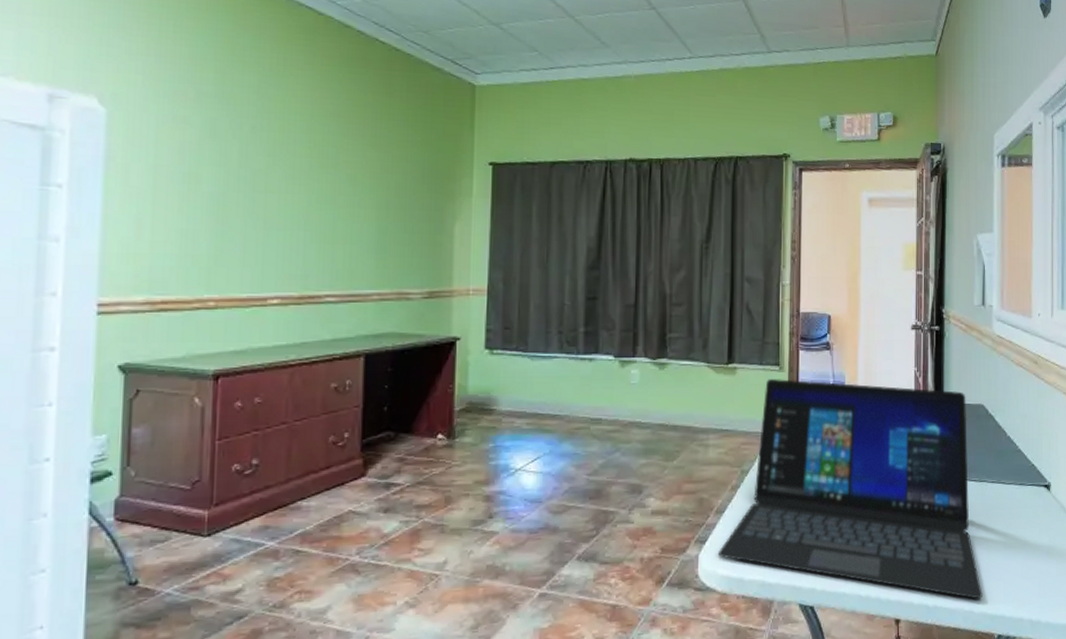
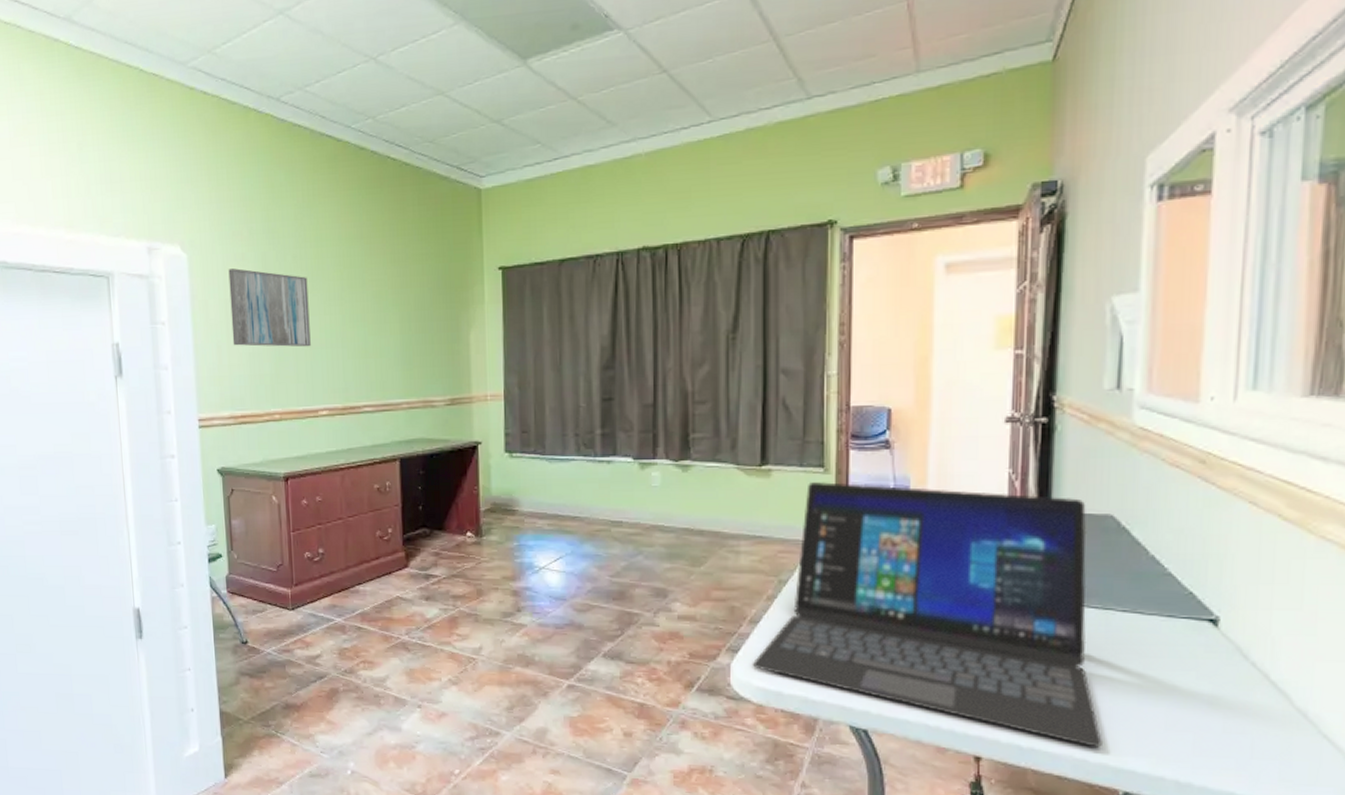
wall art: none [159,131,268,227] -> present [228,268,311,347]

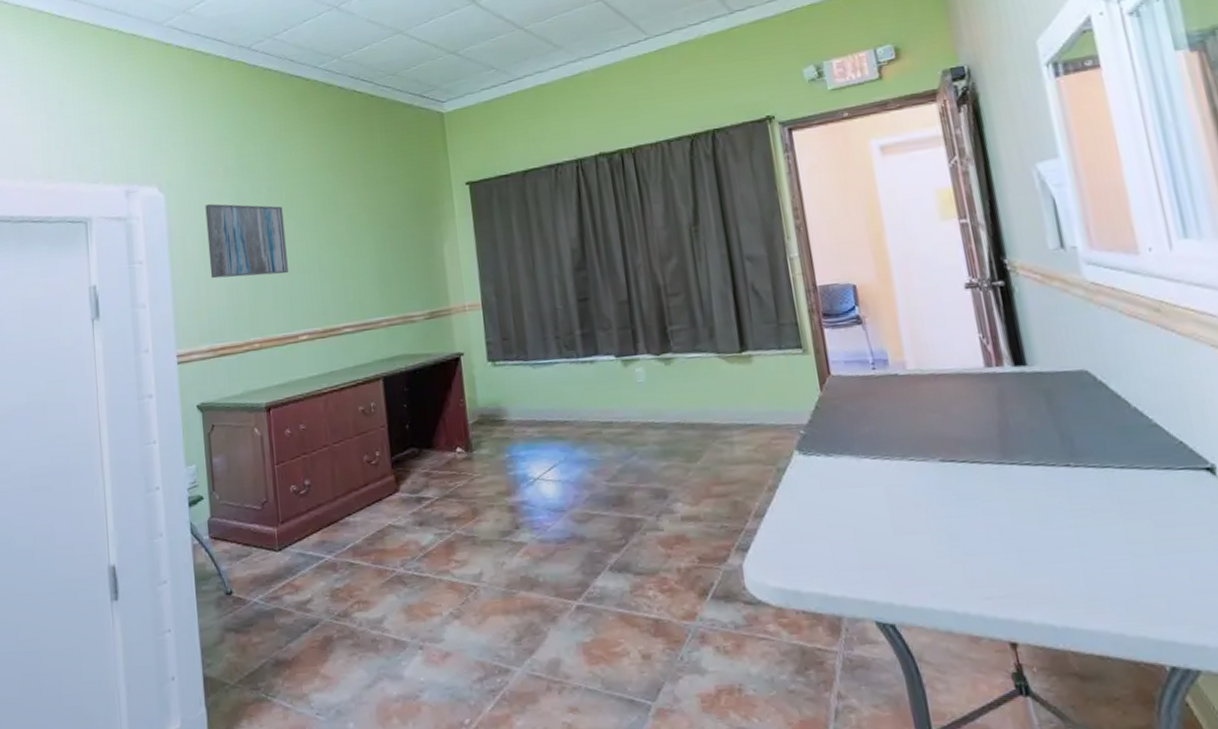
laptop: present [752,482,1104,748] -> none [764,357,1137,619]

